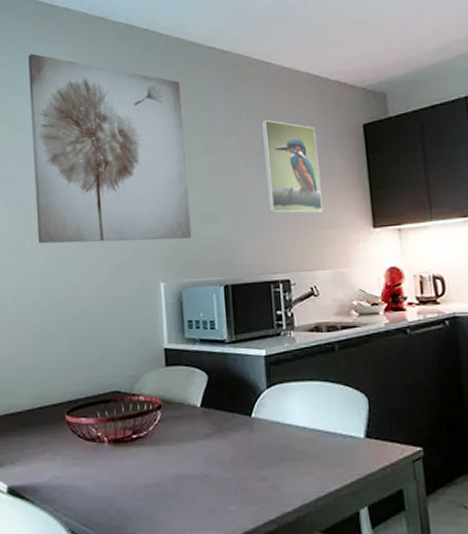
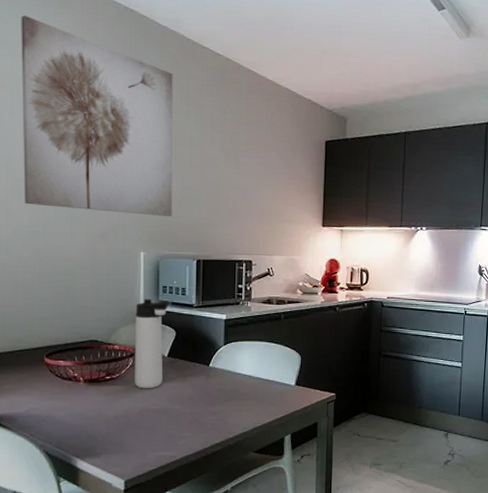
thermos bottle: none [159,337,198,449] -> present [135,299,170,389]
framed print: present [261,119,323,214] -> none [240,122,287,209]

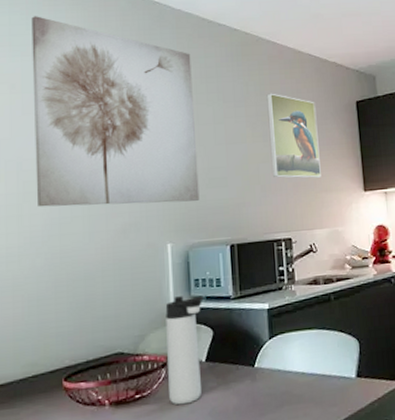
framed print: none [240,122,287,209] -> present [266,93,321,178]

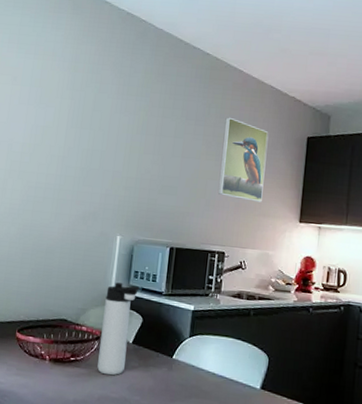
wall art: present [31,16,200,207] -> none [19,20,165,204]

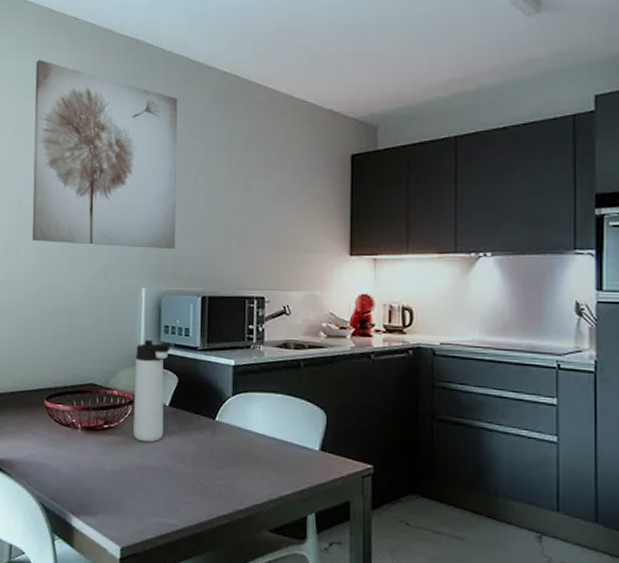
wall art: none [19,20,165,204] -> present [32,60,178,250]
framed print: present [218,117,269,202] -> none [250,142,304,236]

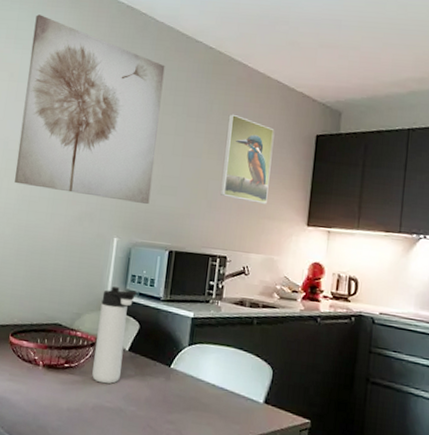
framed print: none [250,142,304,236] -> present [220,114,275,204]

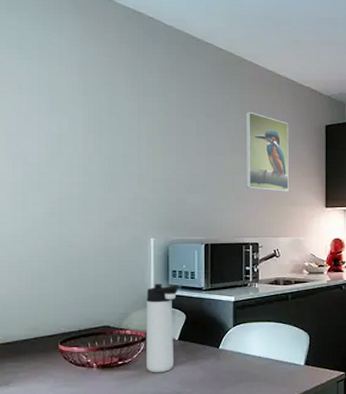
wall art: present [15,14,165,205] -> none [38,22,180,204]

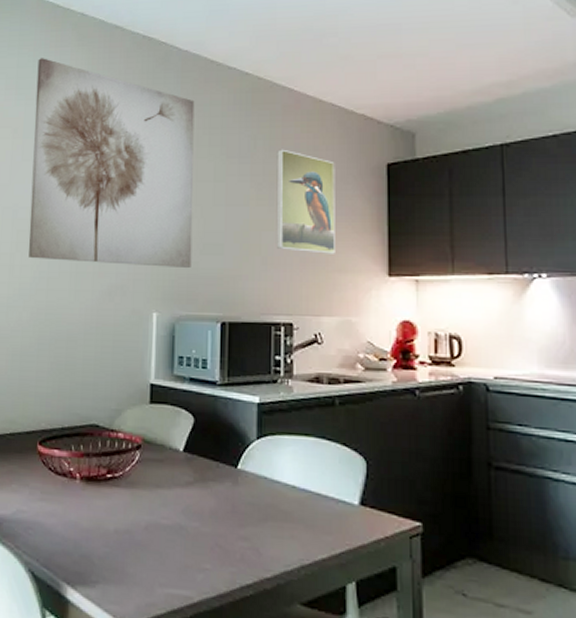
wall art: none [38,22,180,204] -> present [28,58,195,269]
thermos bottle: present [146,284,179,373] -> none [141,373,187,496]

